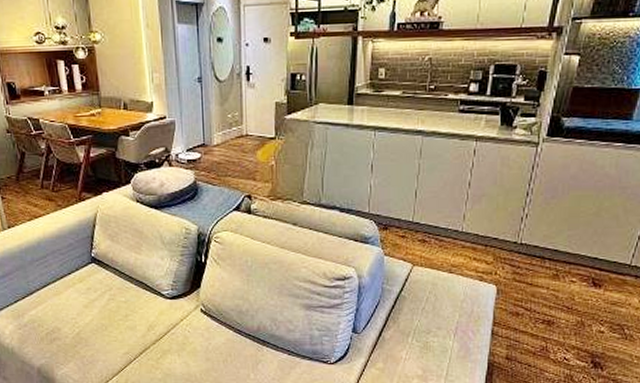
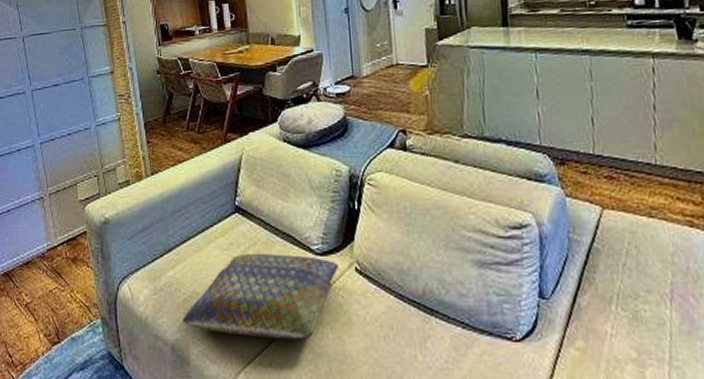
cushion: none [46,296,186,364] -> present [182,253,338,339]

